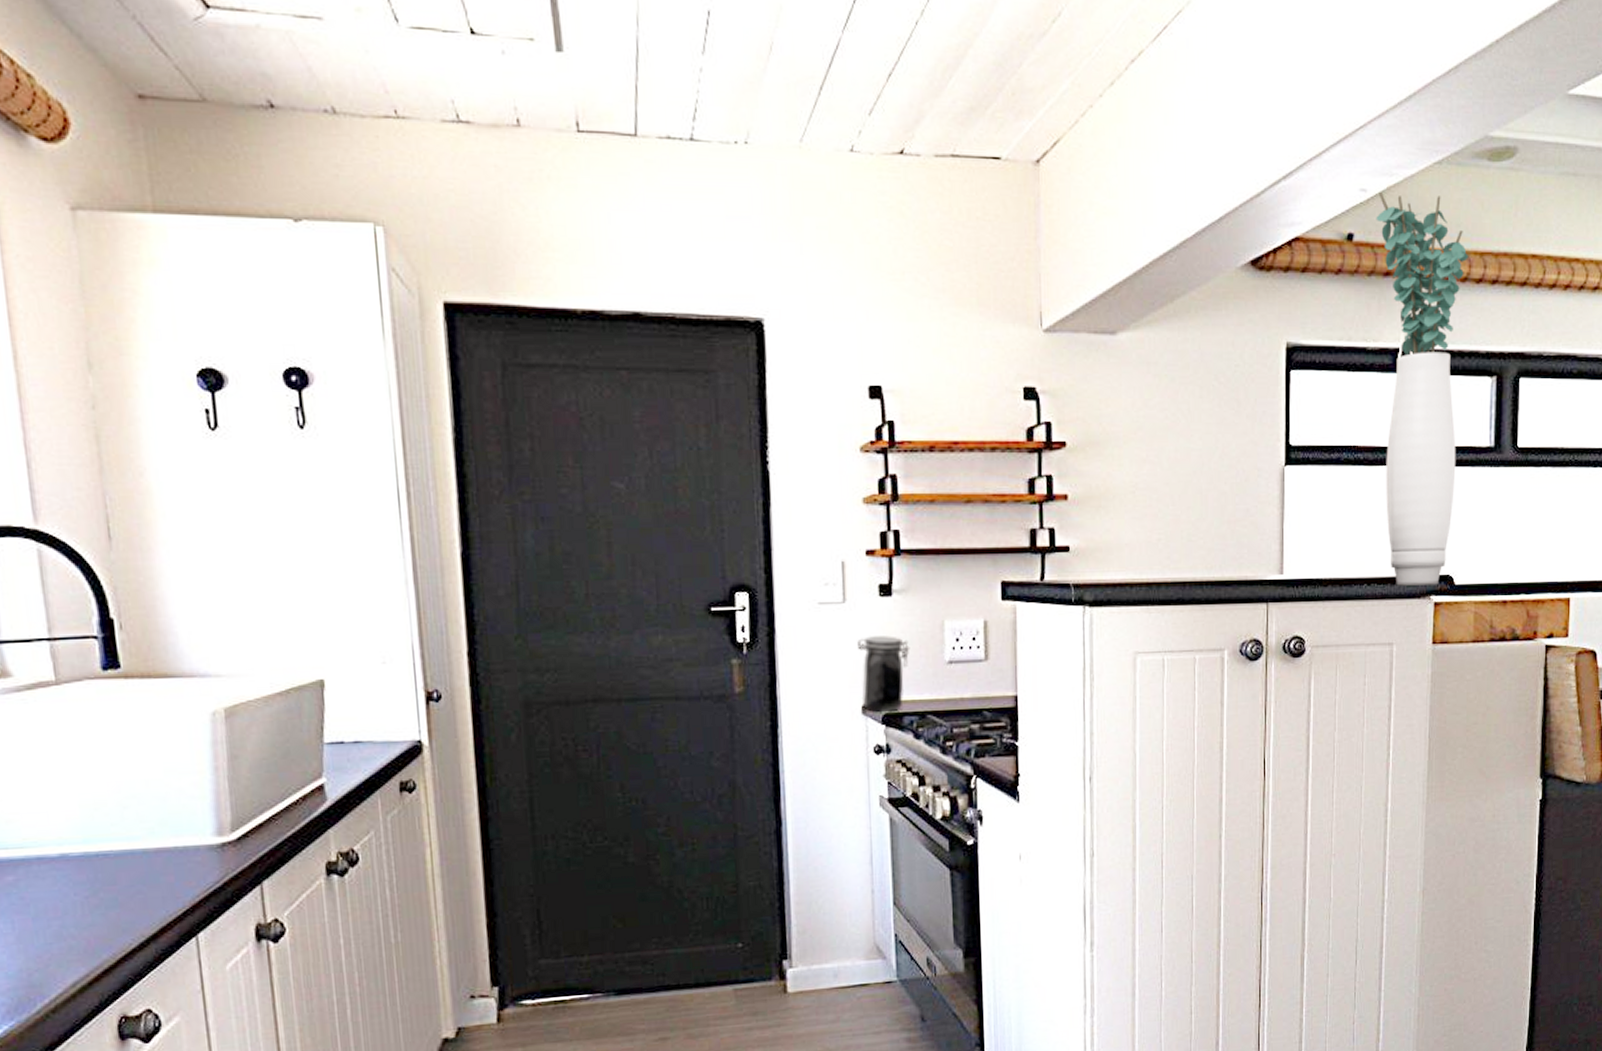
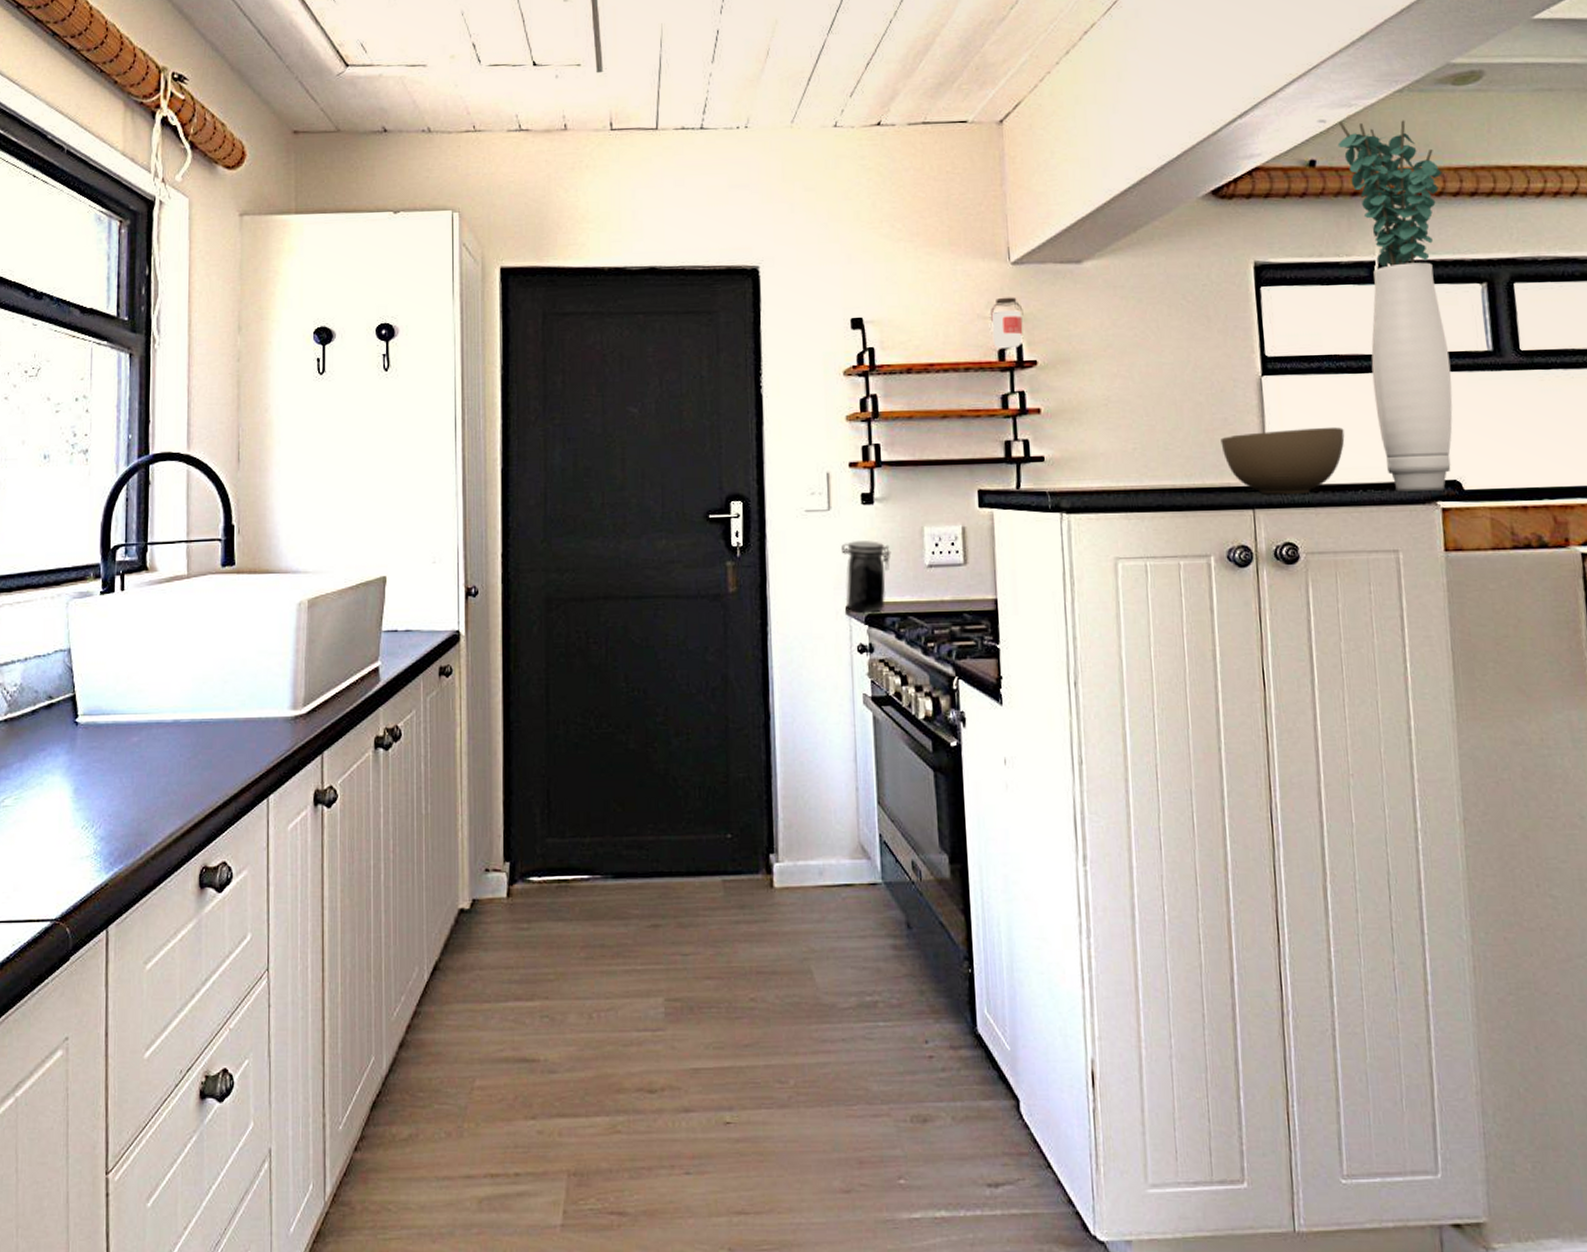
jar: none [1019,369,1054,428] -> present [990,297,1024,349]
bowl: none [1241,520,1355,589] -> present [1220,426,1345,496]

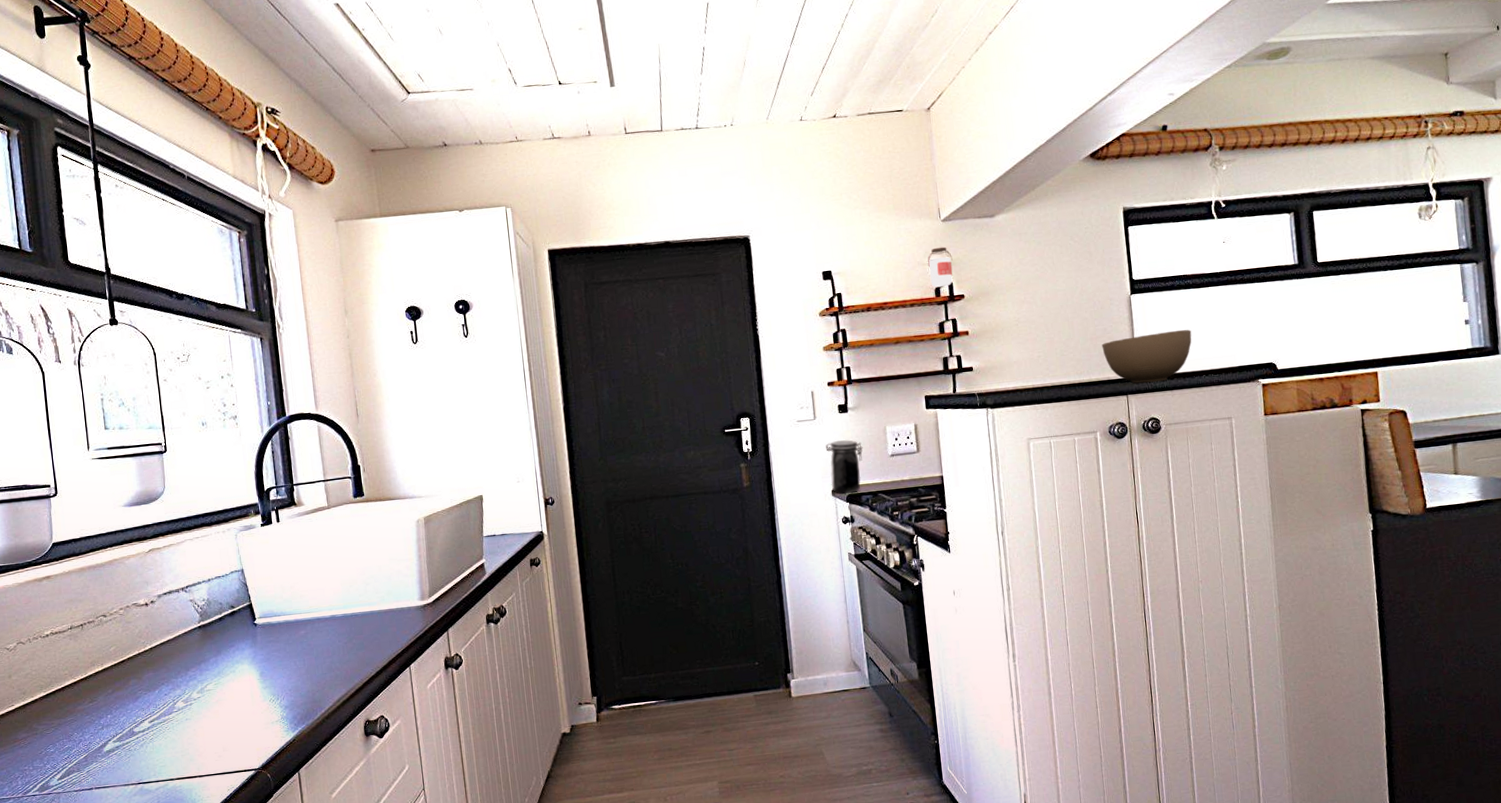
vase: present [1337,120,1453,492] -> none [1183,90,1270,374]

